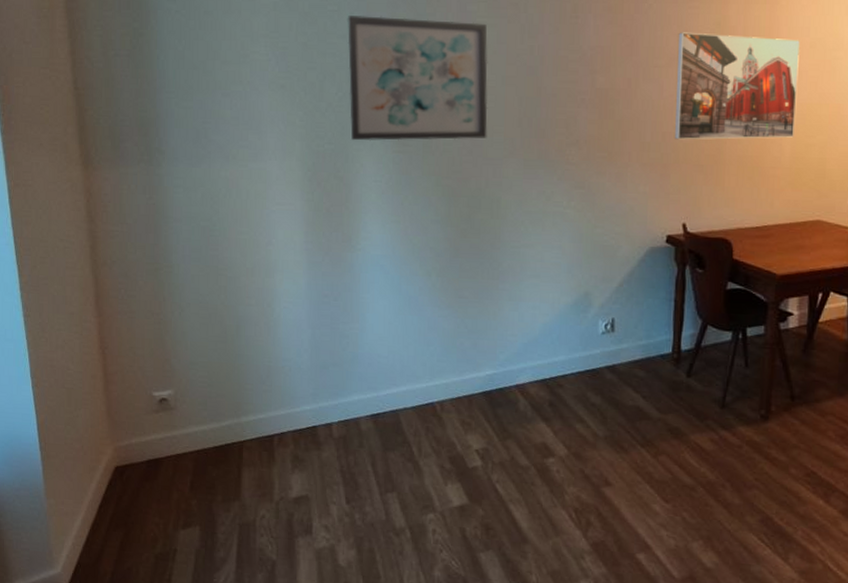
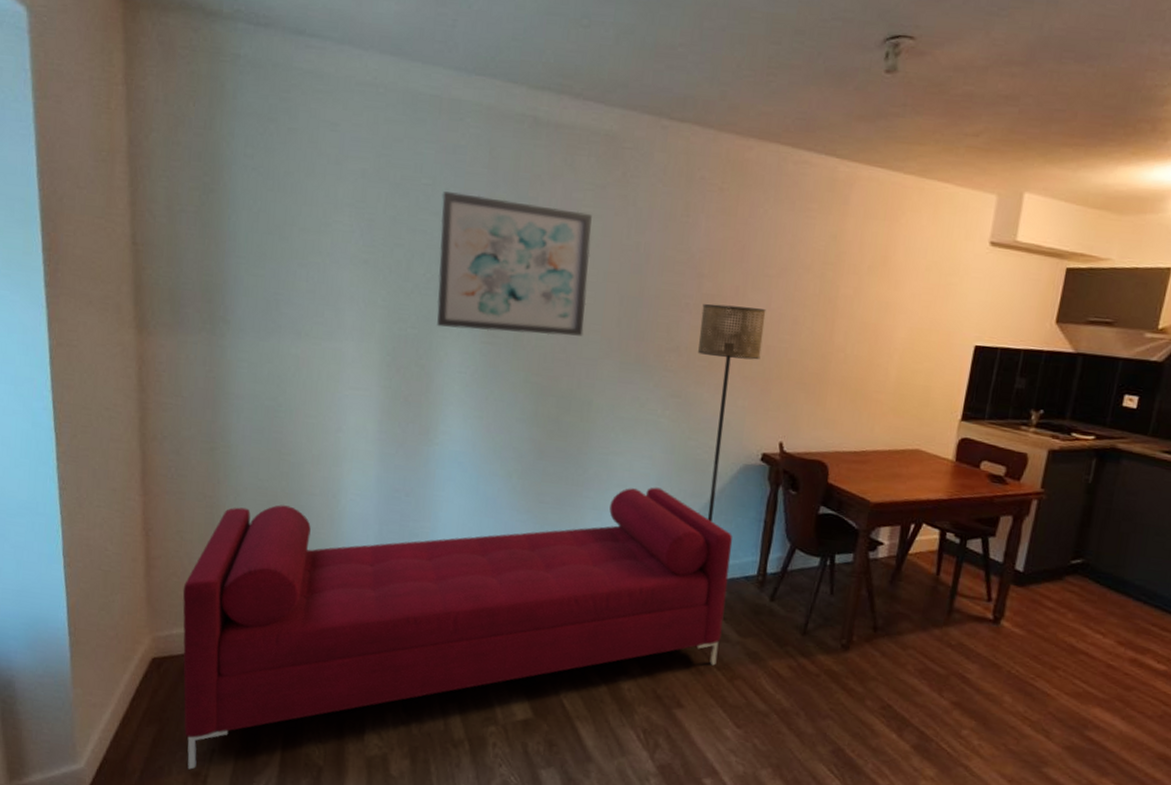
sofa: none [138,275,646,569] -> present [182,487,733,770]
floor lamp: none [596,97,659,305] -> present [698,303,767,522]
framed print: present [675,32,800,140] -> none [779,242,916,362]

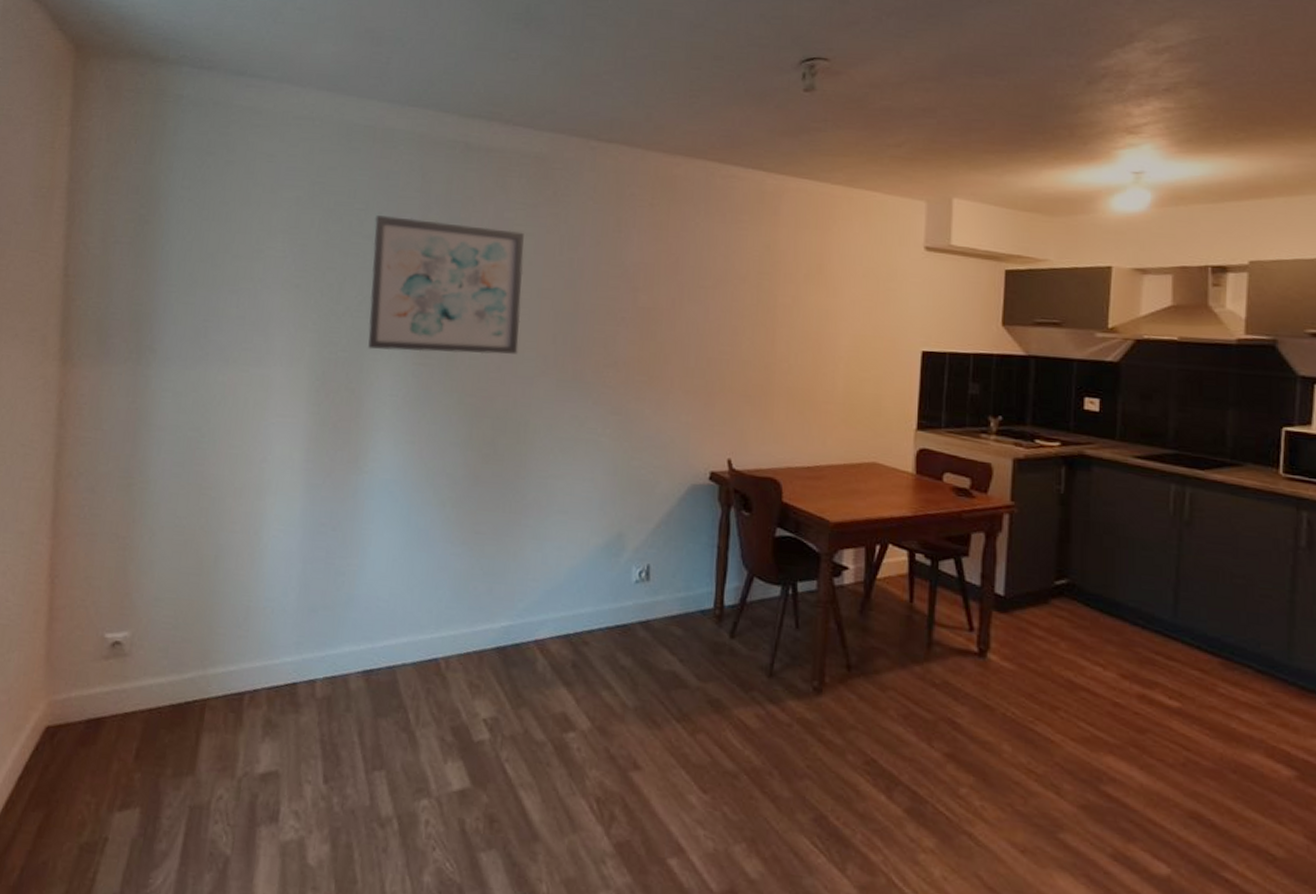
sofa: present [182,487,733,770] -> none [75,512,685,865]
floor lamp: present [698,303,767,522] -> none [637,317,704,550]

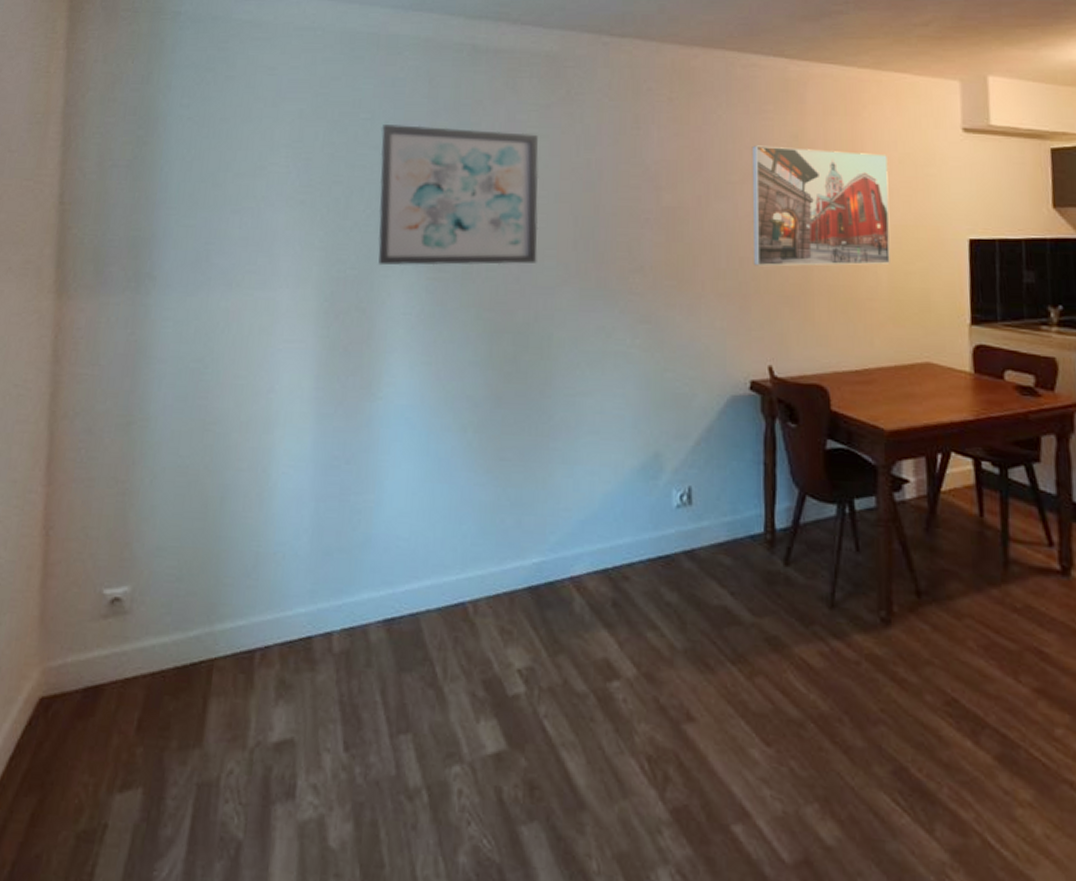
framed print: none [721,253,852,371] -> present [751,145,890,267]

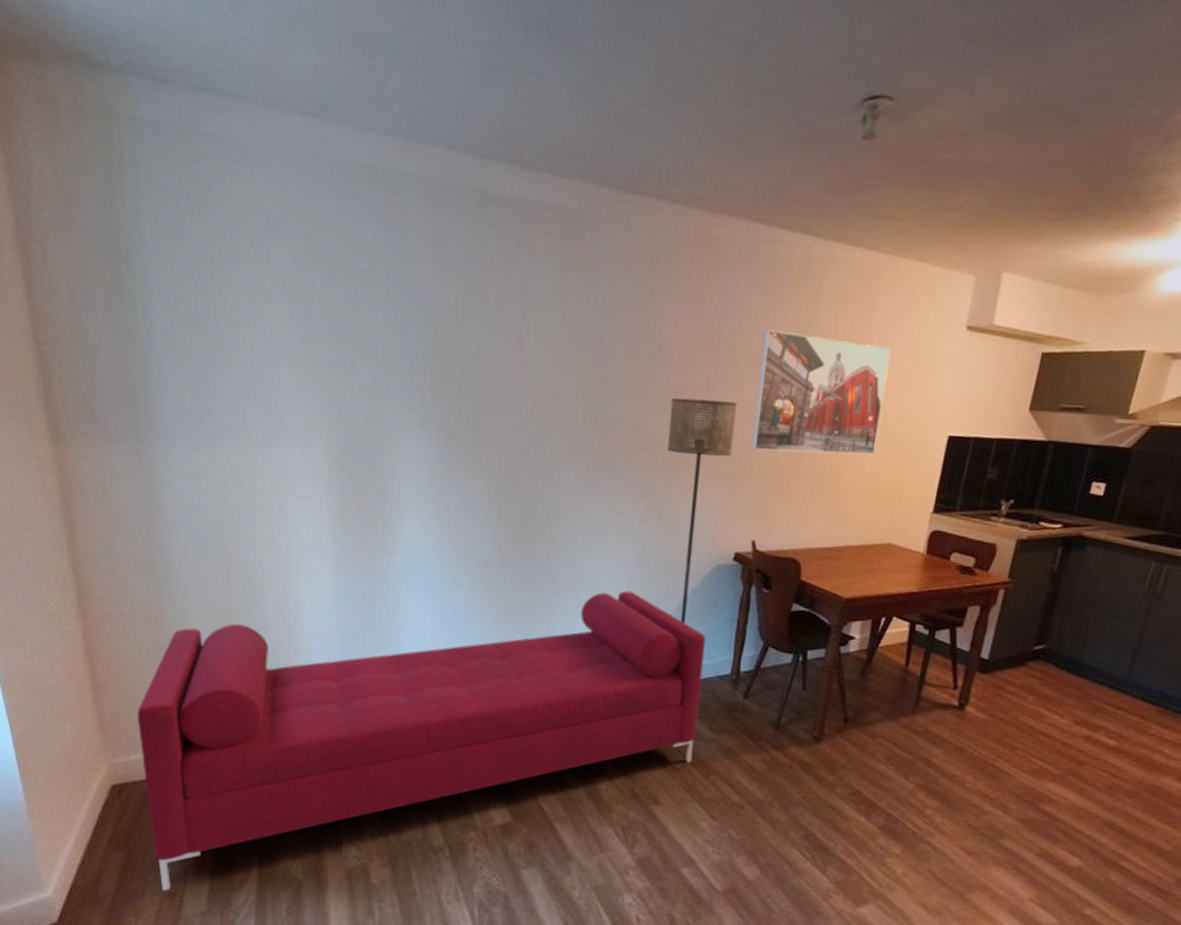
sofa: none [71,431,731,857] -> present [136,590,707,891]
wall art: present [377,124,539,266] -> none [383,278,551,436]
floor lamp: none [663,217,734,469] -> present [667,398,738,624]

